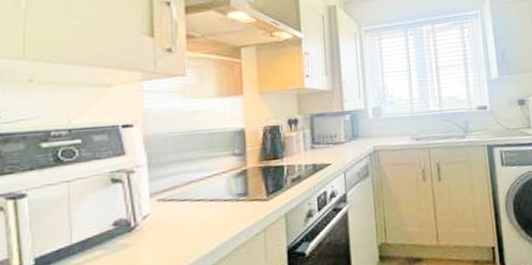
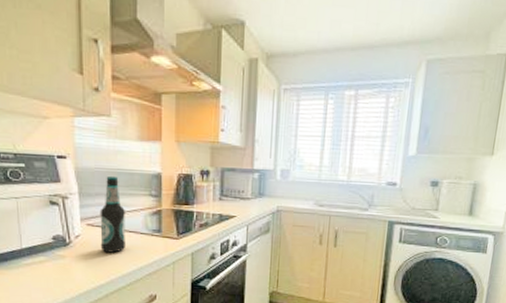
bottle: none [173,138,205,231] -> present [100,175,125,253]

